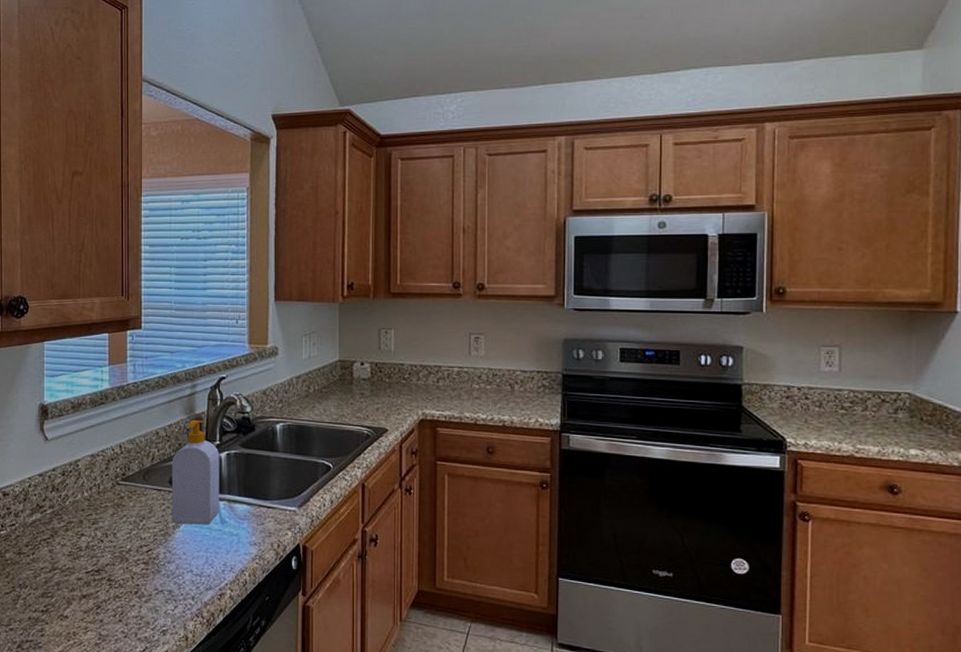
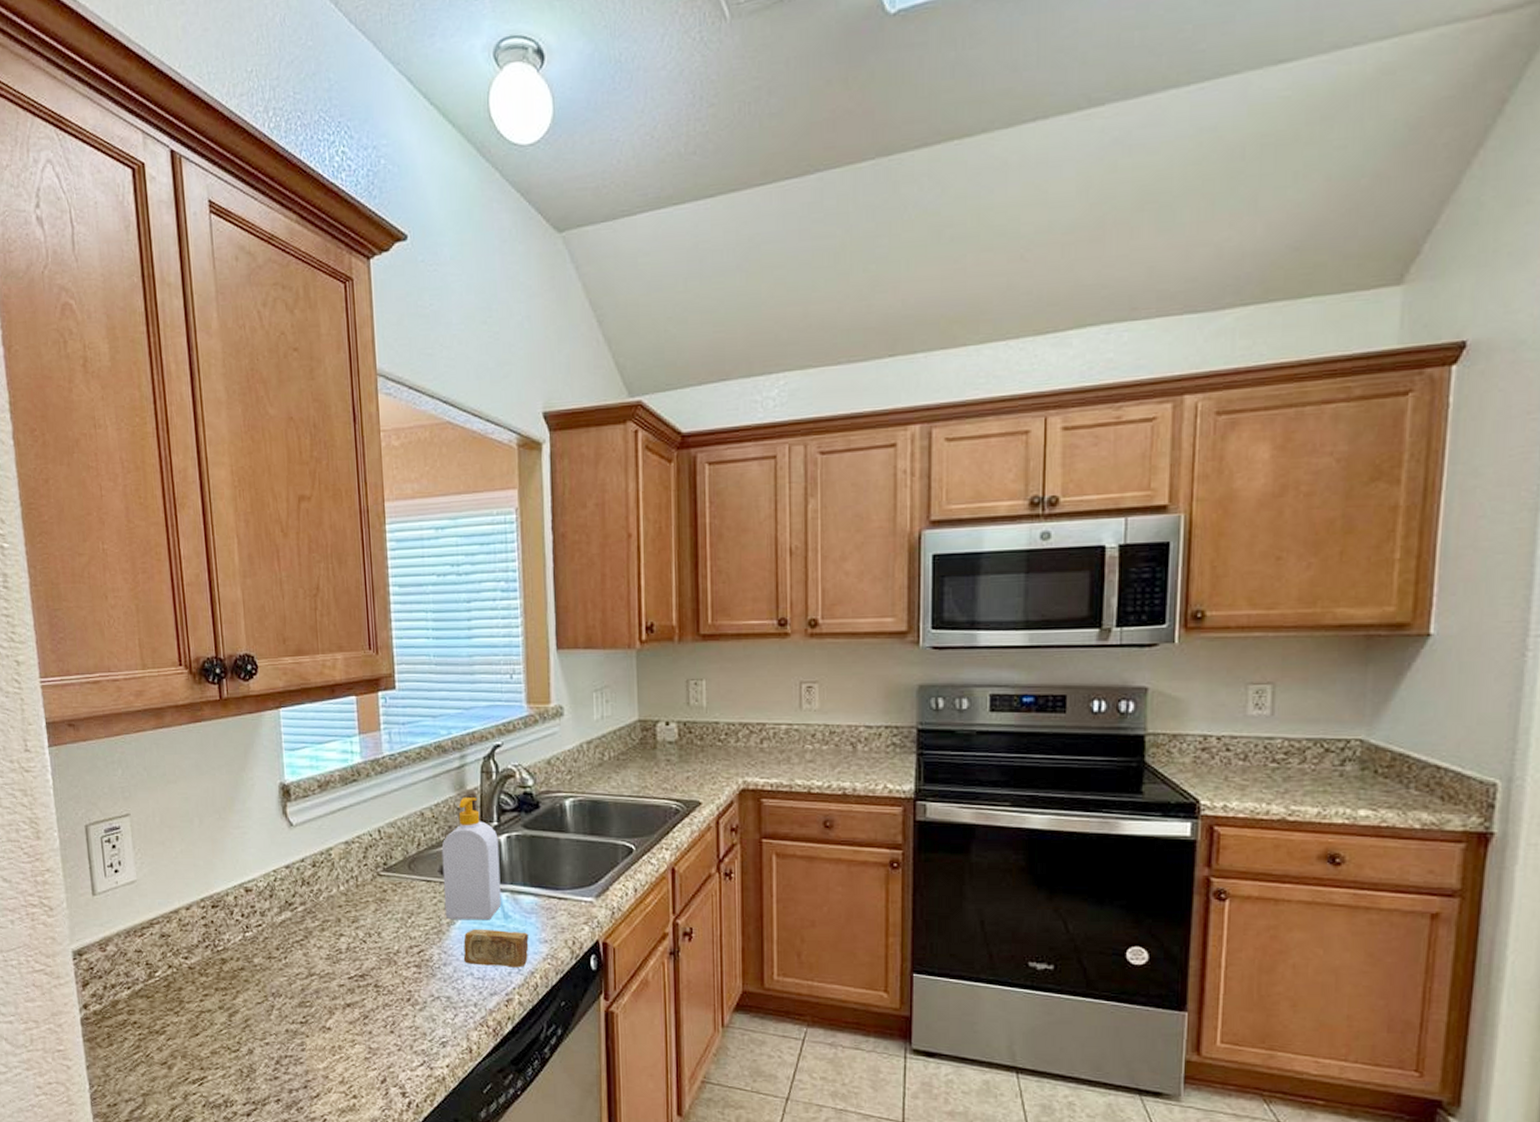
soap bar: none [185,531,241,566] -> present [463,928,529,968]

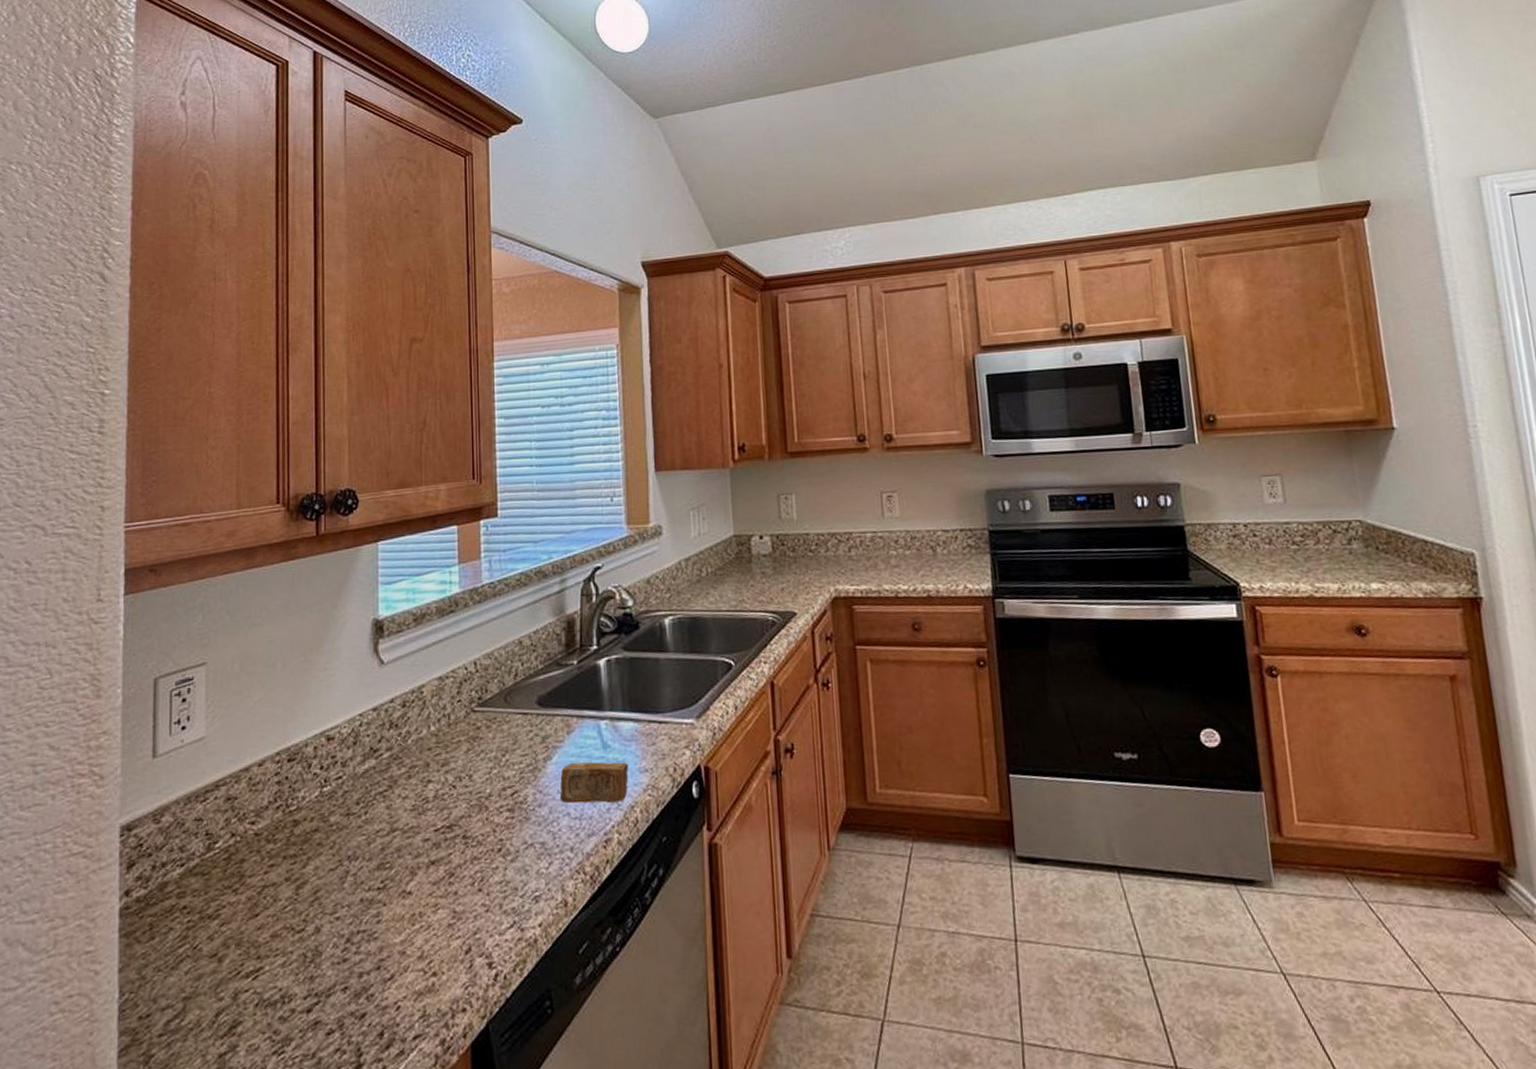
soap bottle: present [441,796,502,921] -> none [539,621,601,754]

